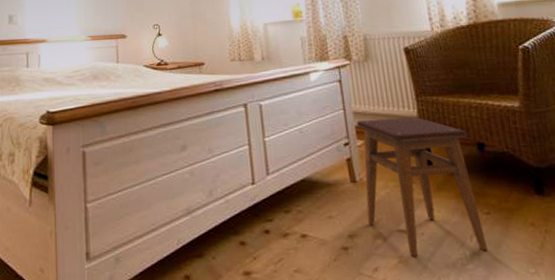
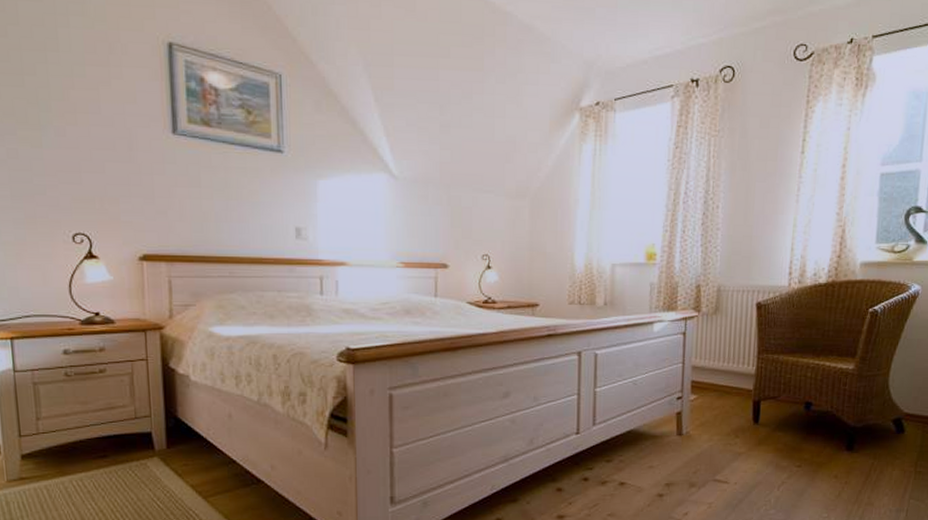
stool: present [357,117,487,257] -> none [686,374,798,503]

